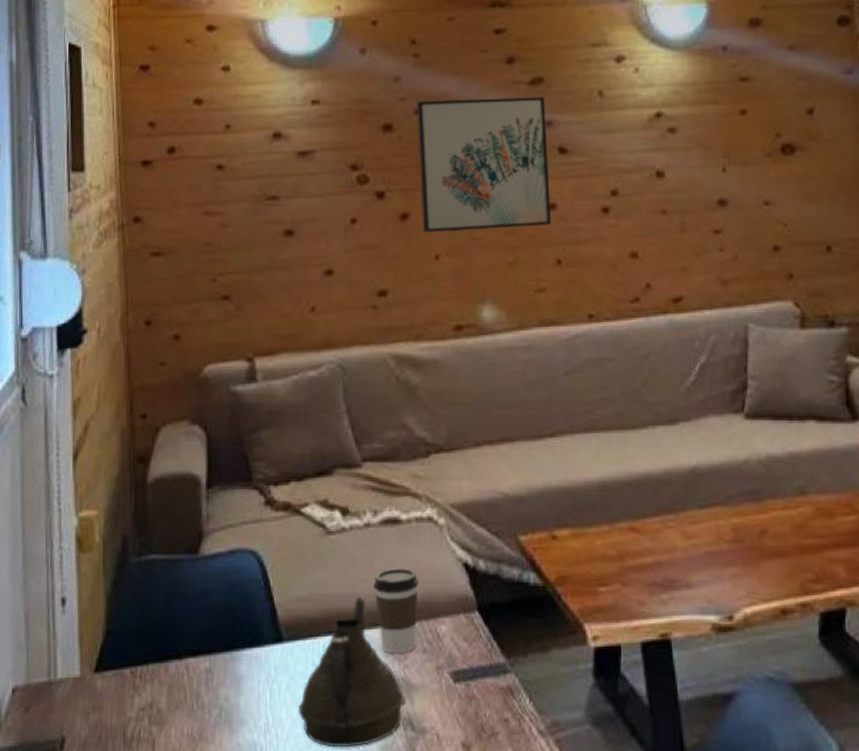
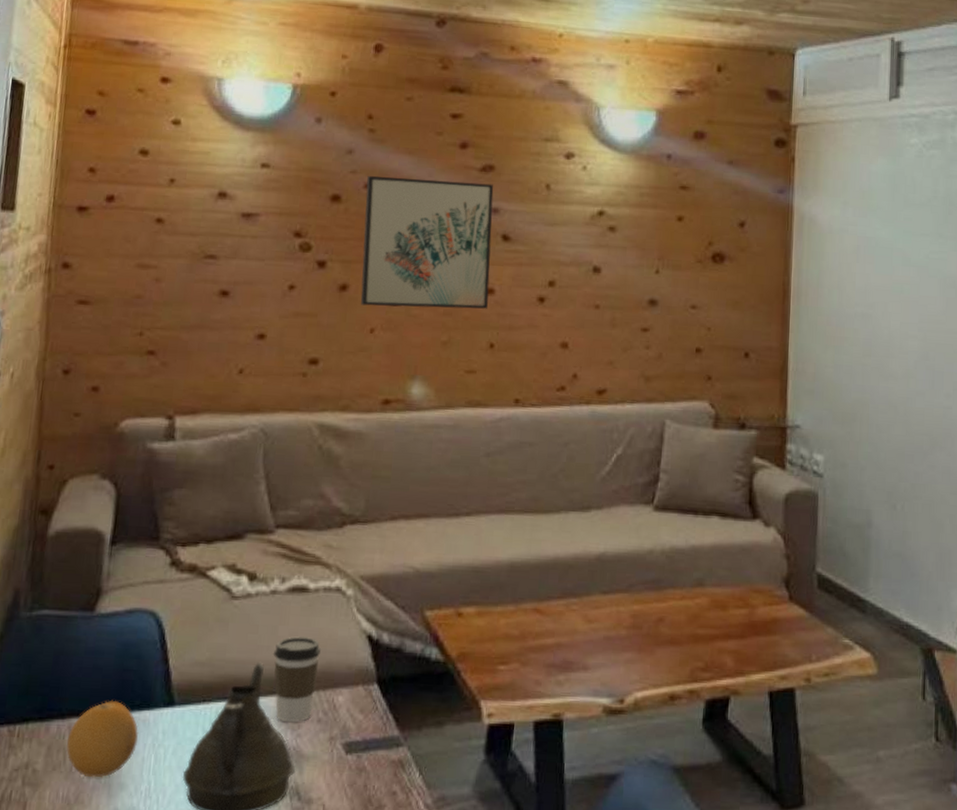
fruit: none [187,638,251,715] -> present [67,700,138,778]

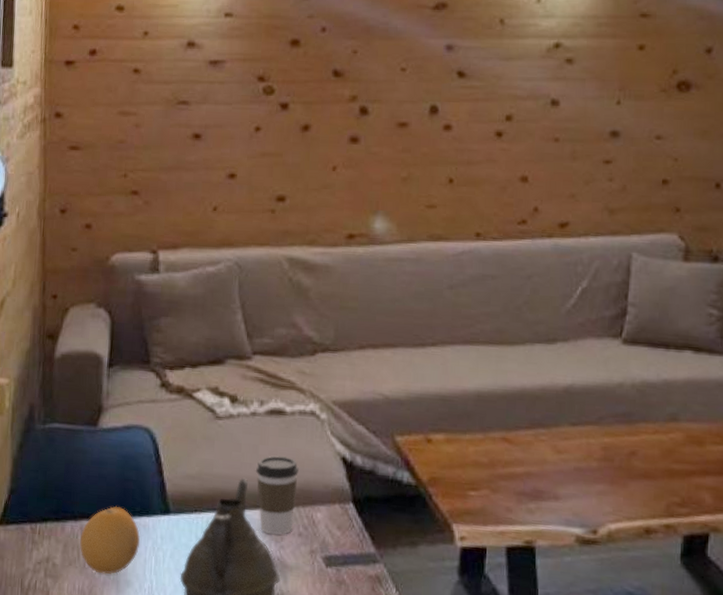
wall art: present [360,176,494,309] -> none [322,19,447,145]

